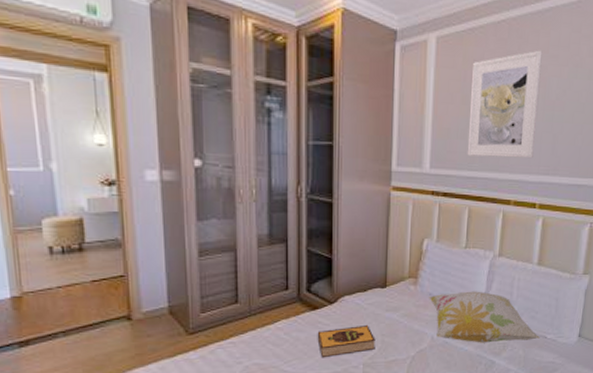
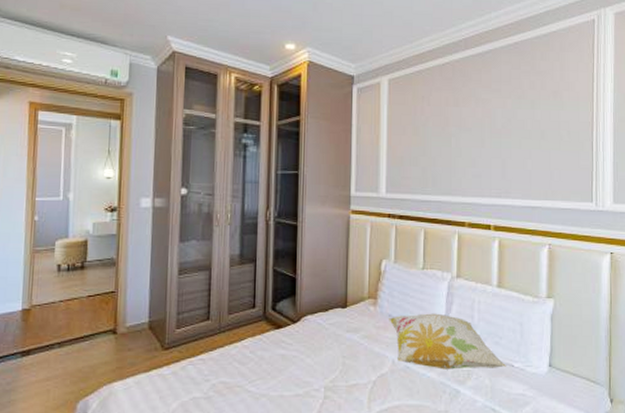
hardback book: present [317,324,376,358] -> none [280,345,337,379]
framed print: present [467,50,543,159] -> none [420,86,485,182]

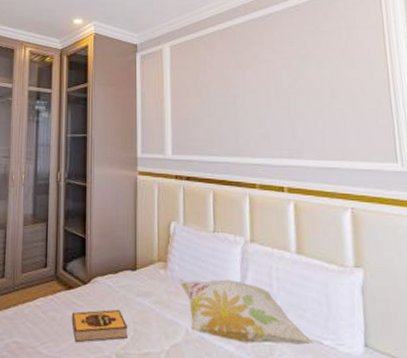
hardback book: none [280,345,337,379] -> present [71,309,128,343]

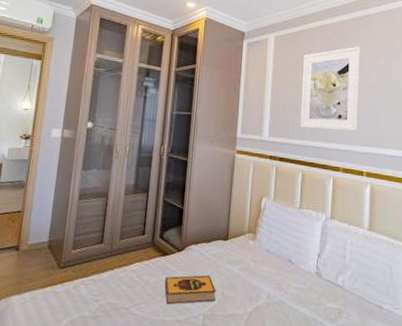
decorative pillow: present [180,279,315,345] -> none [266,250,377,309]
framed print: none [204,48,274,143] -> present [300,46,361,132]

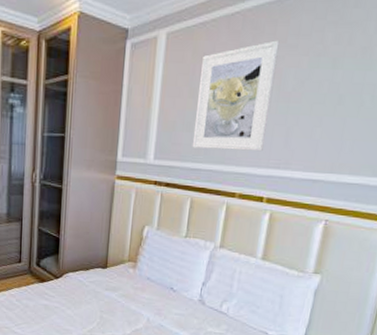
hardback book: present [164,274,216,305] -> none [43,300,95,326]

